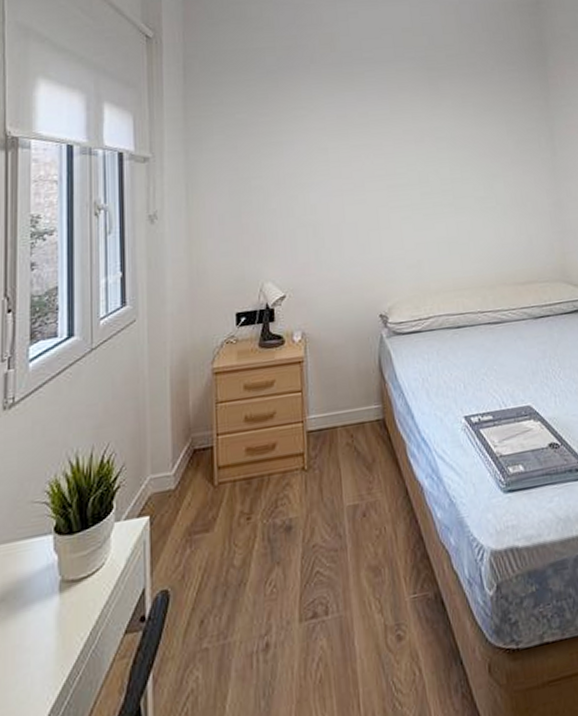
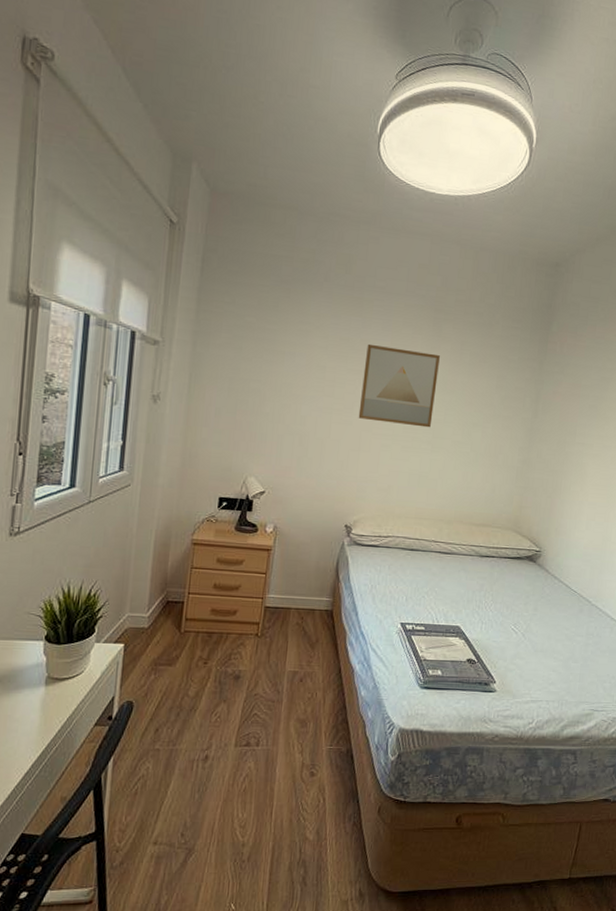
wall art: none [366,112,450,195] -> present [358,343,440,428]

